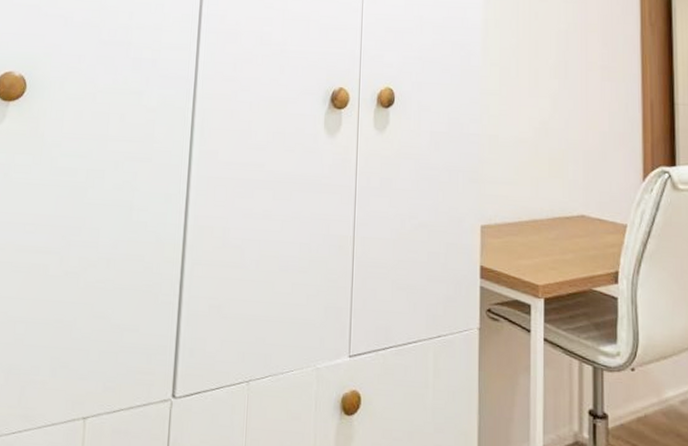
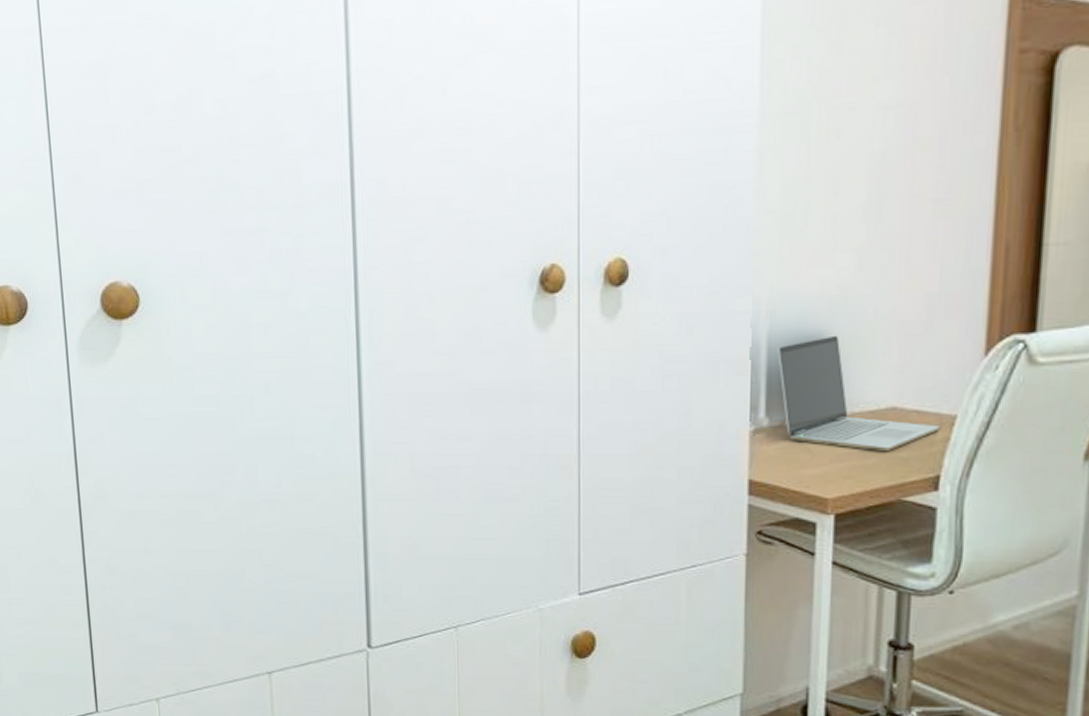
laptop: none [500,157,616,250] -> present [777,335,941,452]

